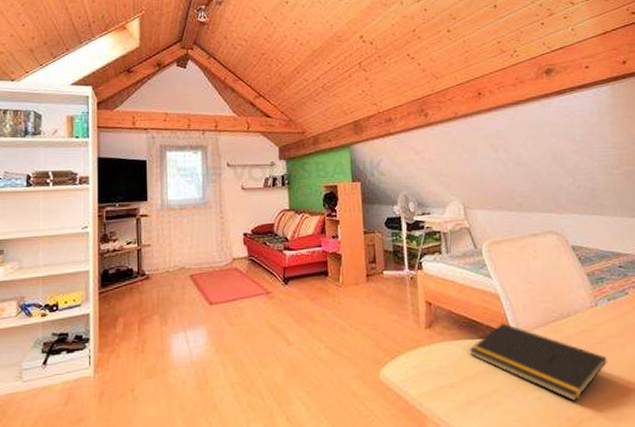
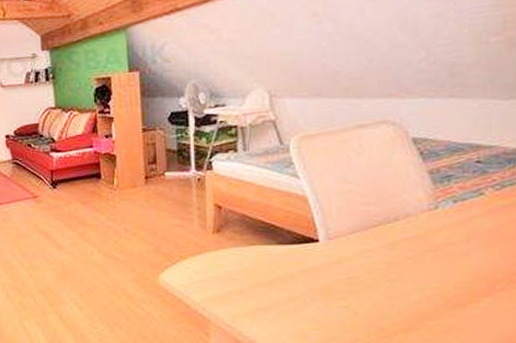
notepad: present [468,323,607,402] -> none [264,228,441,312]

